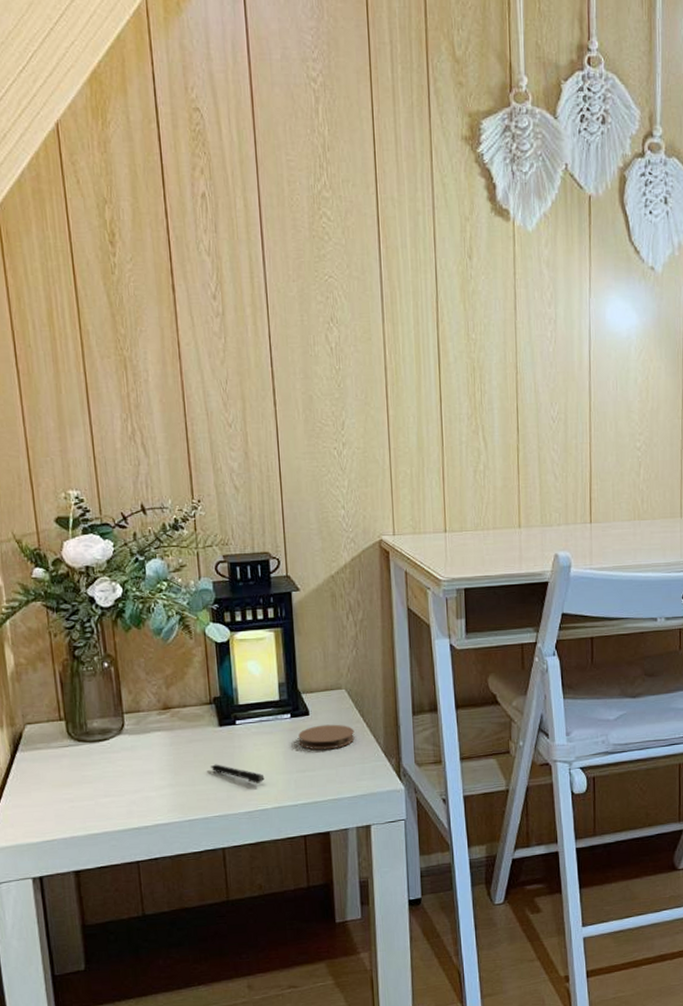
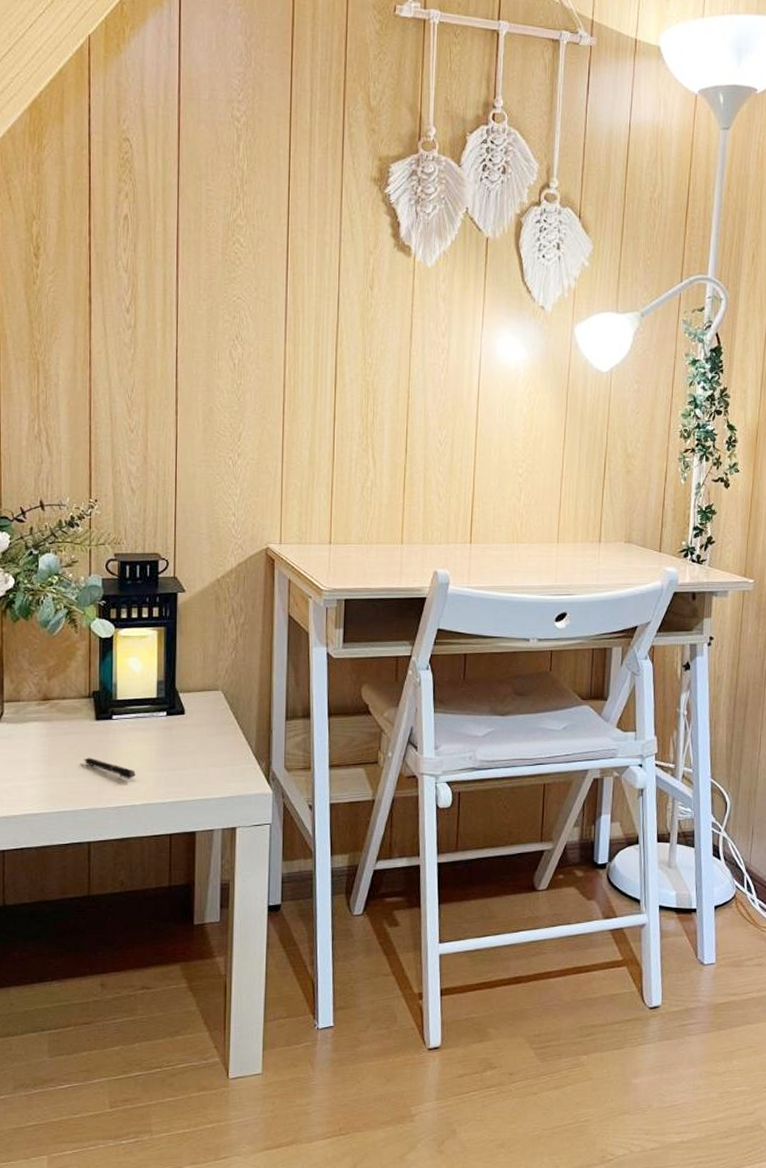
coaster: present [298,724,355,750] -> none [172,724,228,750]

